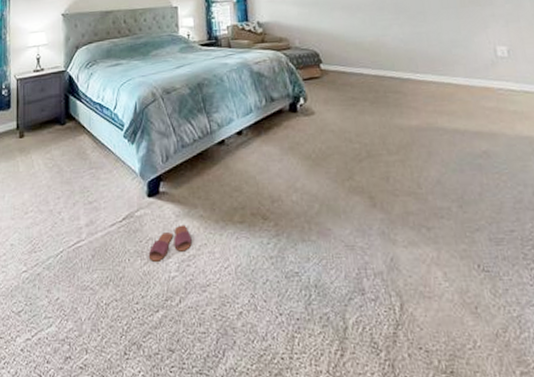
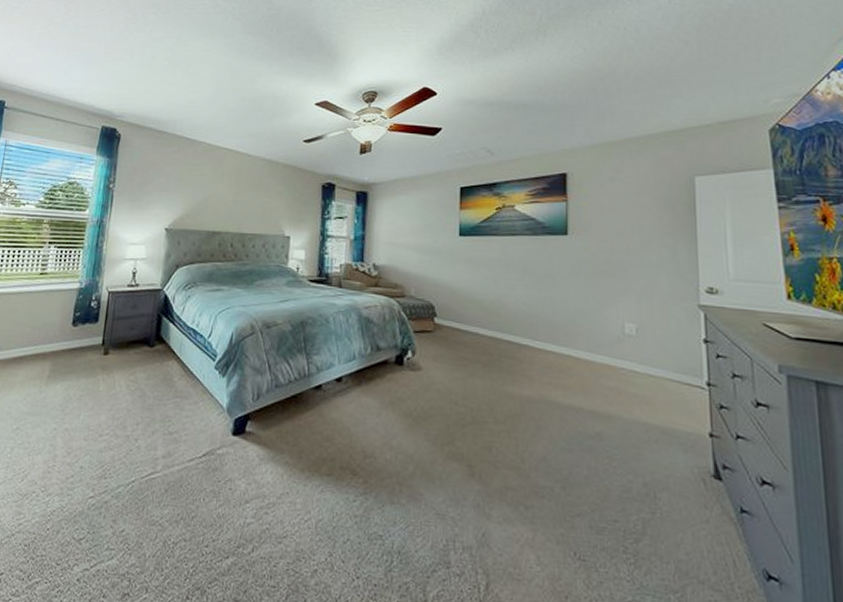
slippers: present [148,224,192,262] -> none [225,469,274,505]

